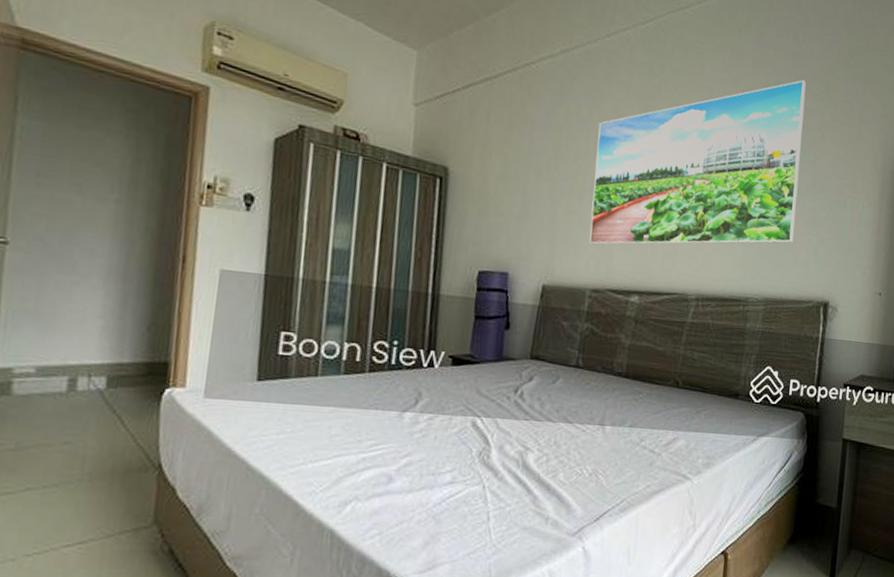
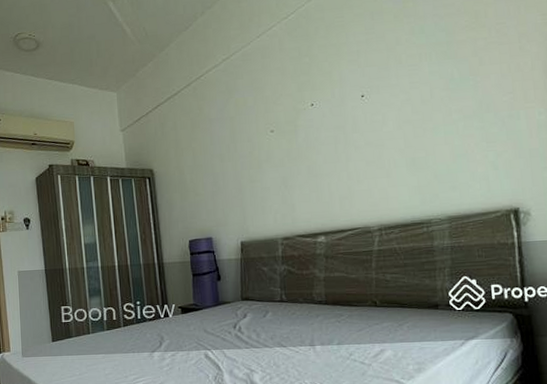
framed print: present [589,79,806,245] -> none [263,17,468,203]

